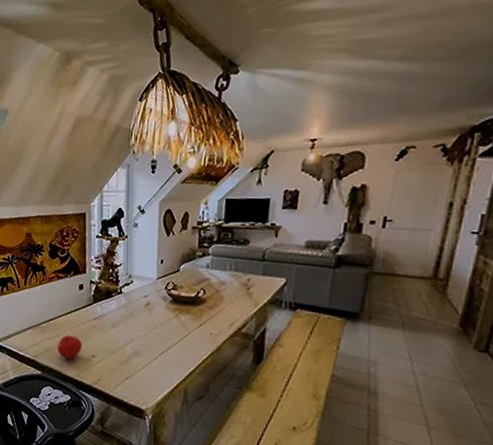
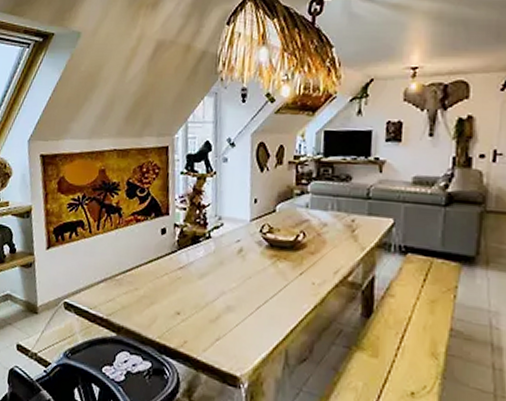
fruit: present [57,335,83,359] -> none [136,288,166,317]

